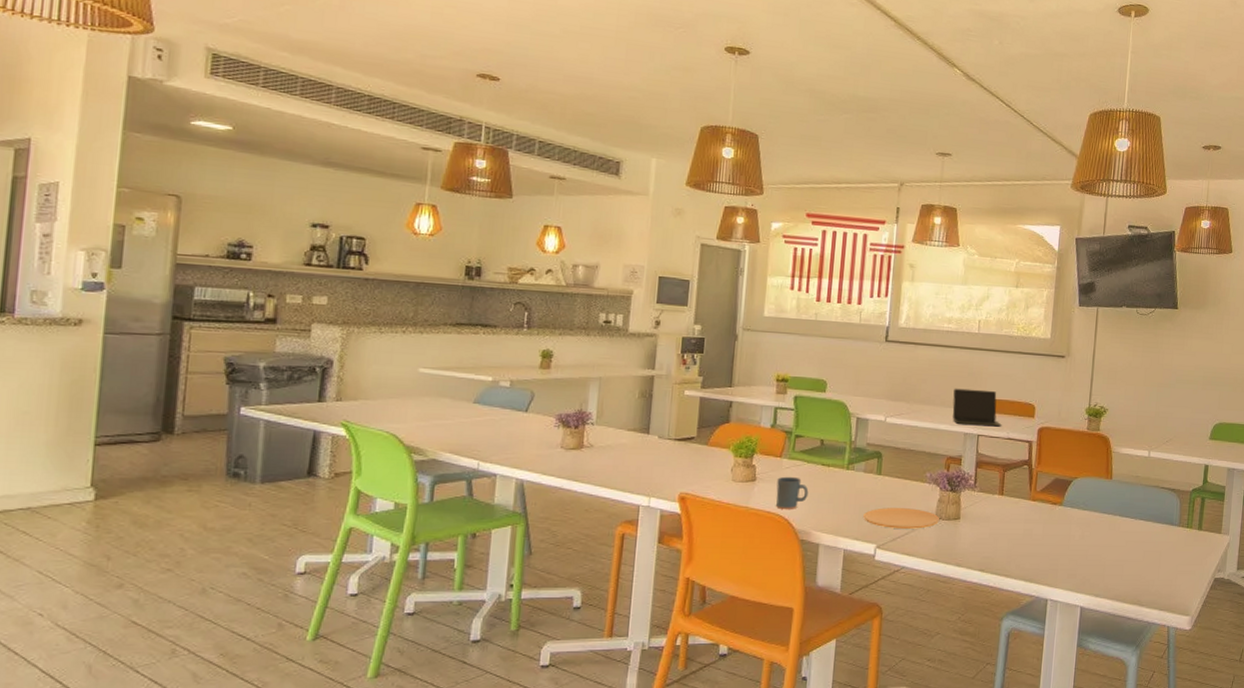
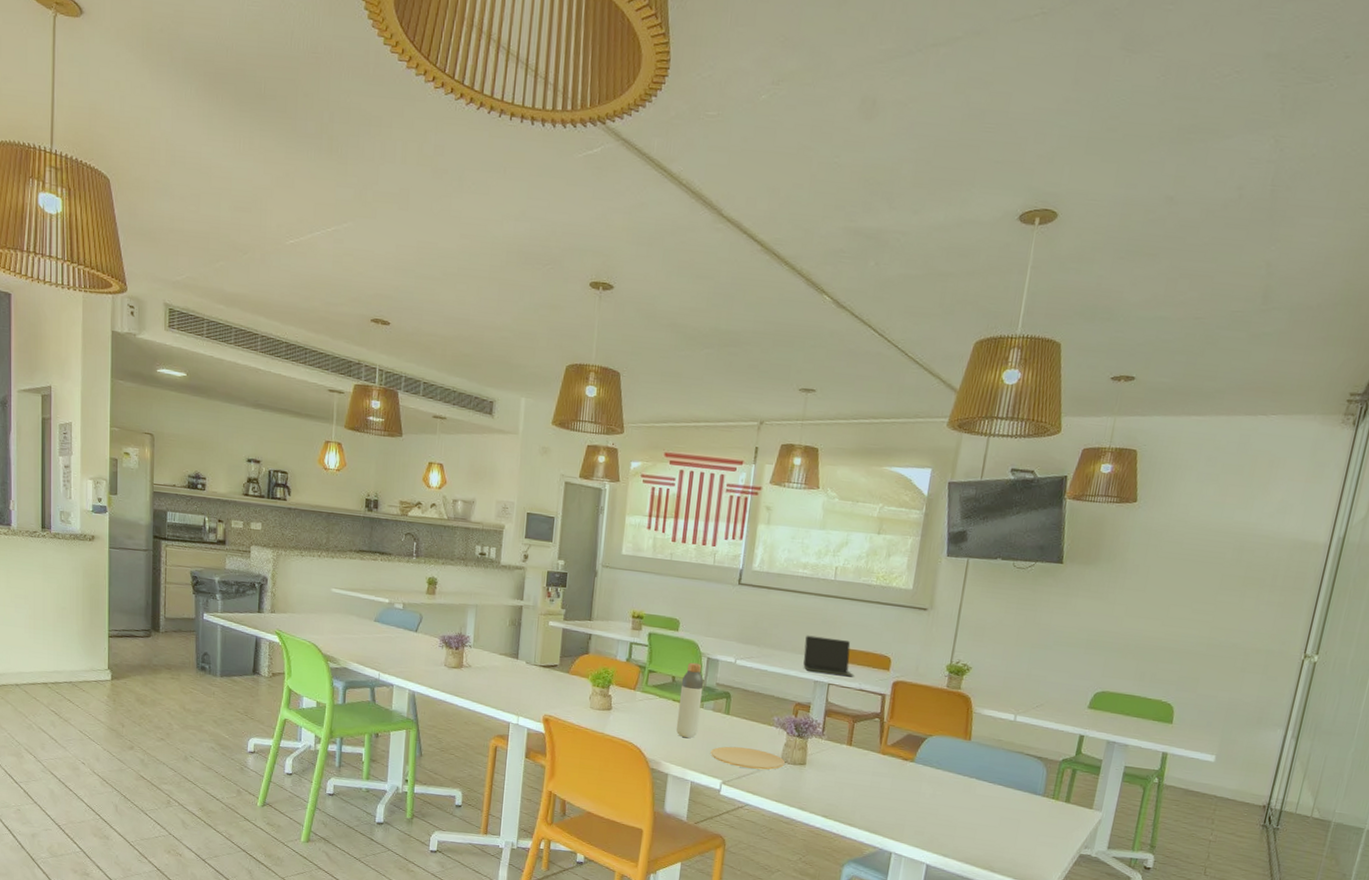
mug: present [776,476,809,509] -> none [629,708,660,740]
bottle: none [826,423,854,504] -> present [676,662,704,739]

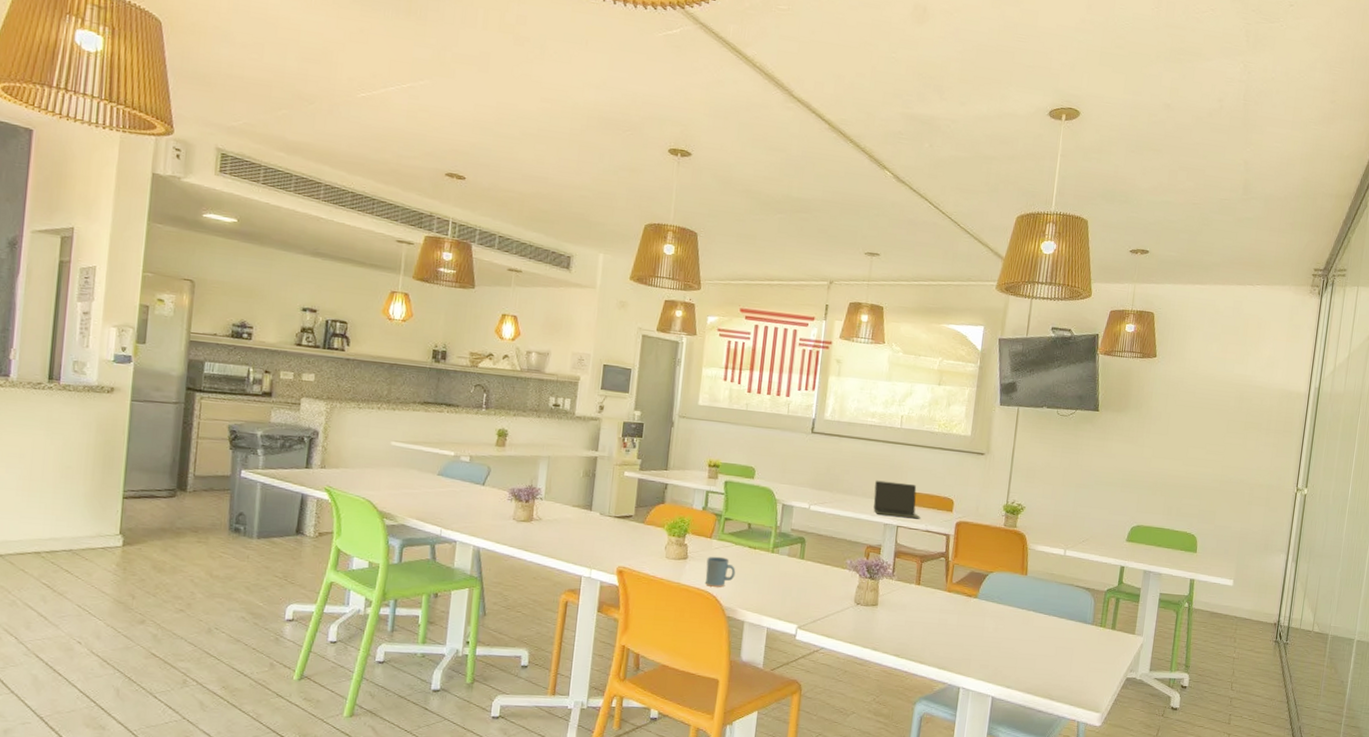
mug: none [629,708,660,740] -> present [705,556,736,587]
bottle: present [676,662,704,739] -> none [752,509,779,585]
plate: present [711,746,786,770] -> none [786,590,859,613]

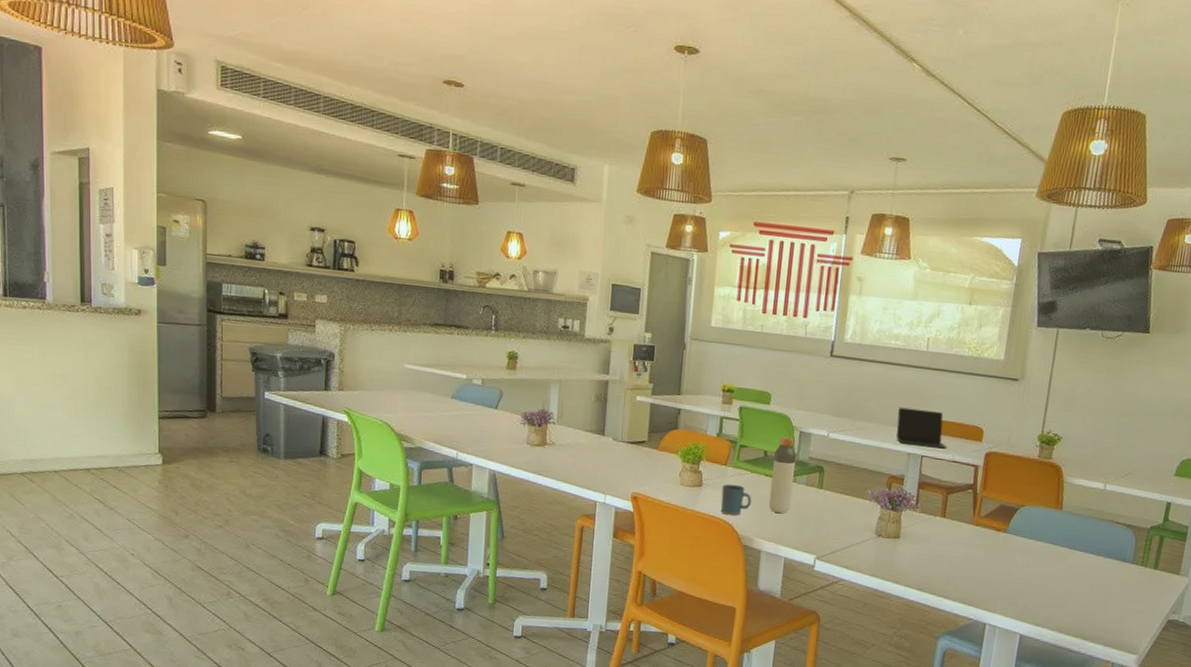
bottle: none [752,509,779,585] -> present [768,436,797,514]

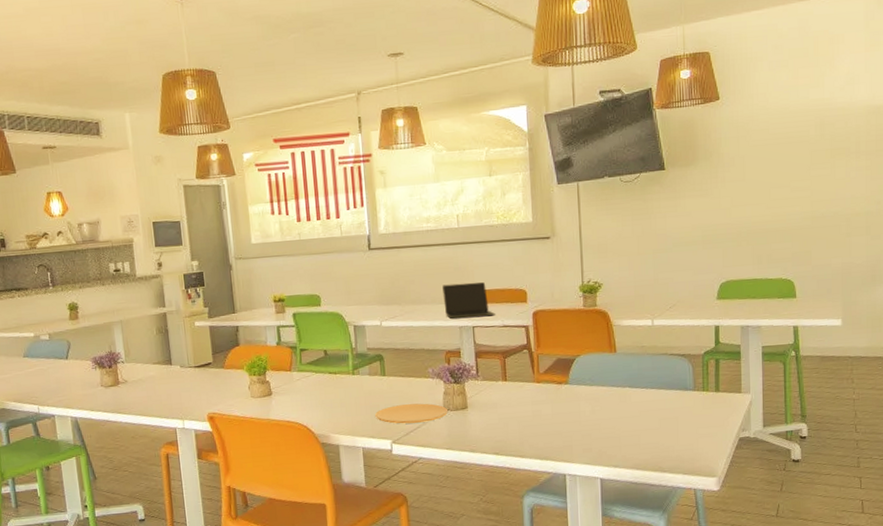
mug: present [721,484,752,516] -> none [291,387,322,418]
bottle: present [768,436,797,514] -> none [334,332,359,407]
plate: none [804,521,880,544] -> present [375,403,449,424]

